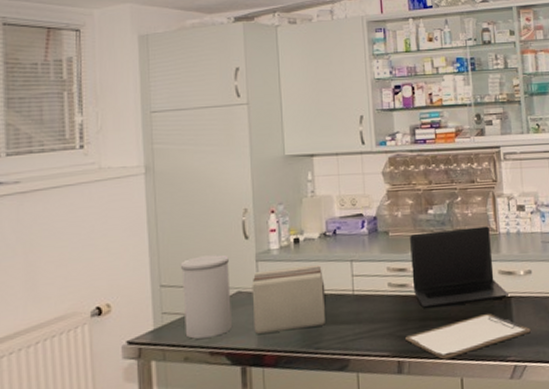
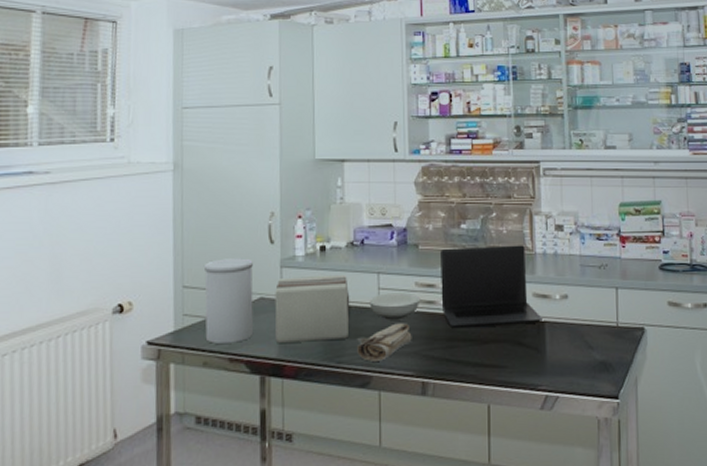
towel: none [332,307,387,346] -> present [356,323,412,361]
bowl: none [343,277,393,306] -> present [368,292,421,320]
clipboard: present [405,313,531,360] -> none [431,337,564,384]

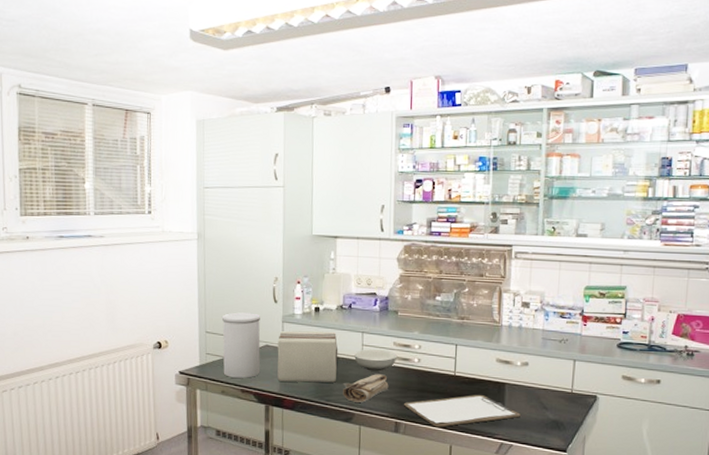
clipboard: none [431,337,564,384] -> present [404,394,520,428]
laptop computer: present [441,245,544,329] -> none [415,316,504,384]

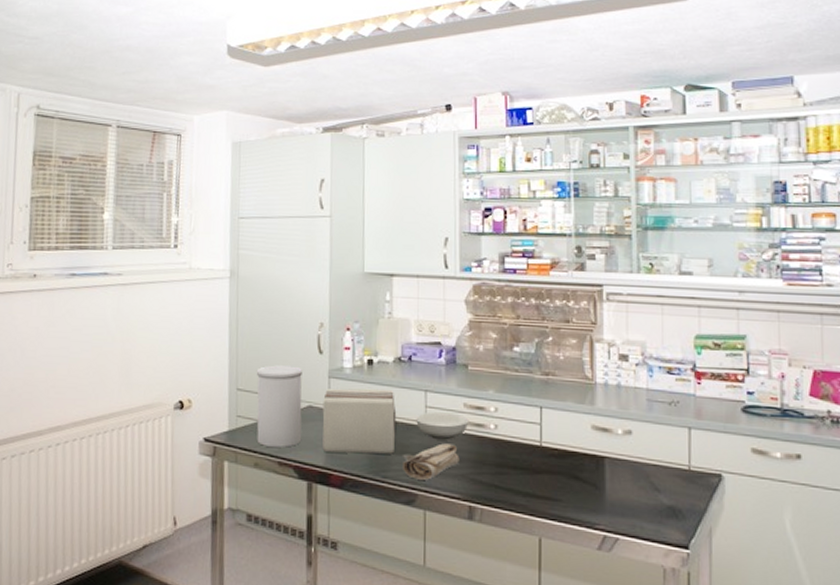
clipboard: present [404,394,520,428] -> none [479,470,626,514]

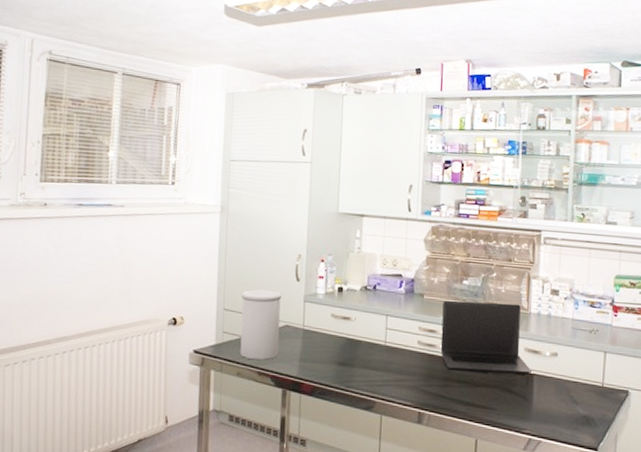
box: present [322,388,397,454] -> none [296,311,361,368]
towel: present [402,443,460,480] -> none [364,360,413,390]
bowl: present [415,411,469,441] -> none [376,333,423,358]
laptop computer: none [491,371,603,458] -> present [440,300,533,375]

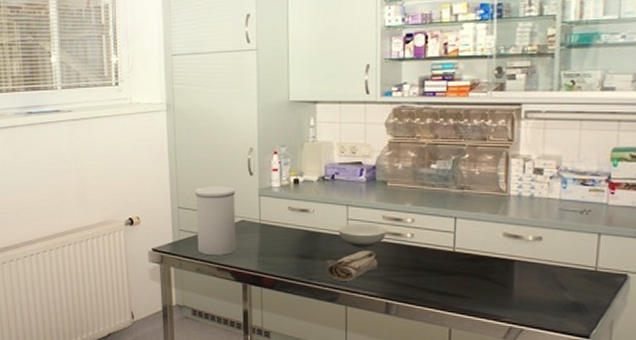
towel: none [364,360,413,390] -> present [325,250,378,281]
bowl: none [376,333,423,358] -> present [337,223,388,248]
laptop computer: present [440,300,533,375] -> none [407,186,513,261]

